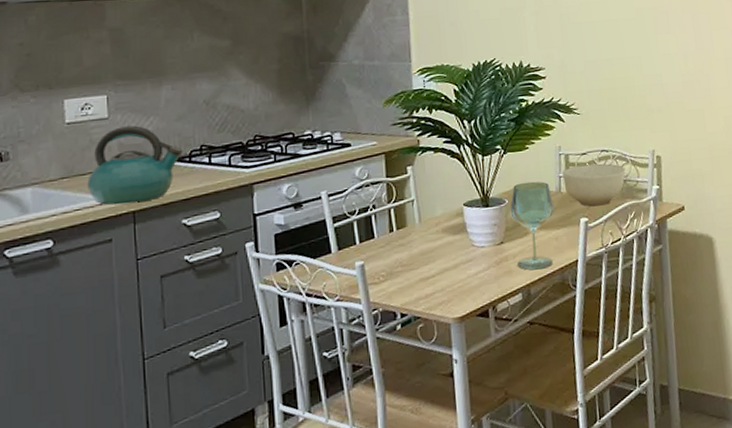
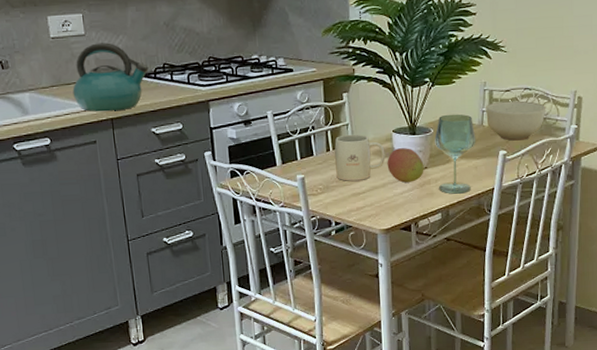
mug: none [398,210,457,265] -> present [334,134,386,181]
fruit: none [458,222,500,262] -> present [387,148,424,183]

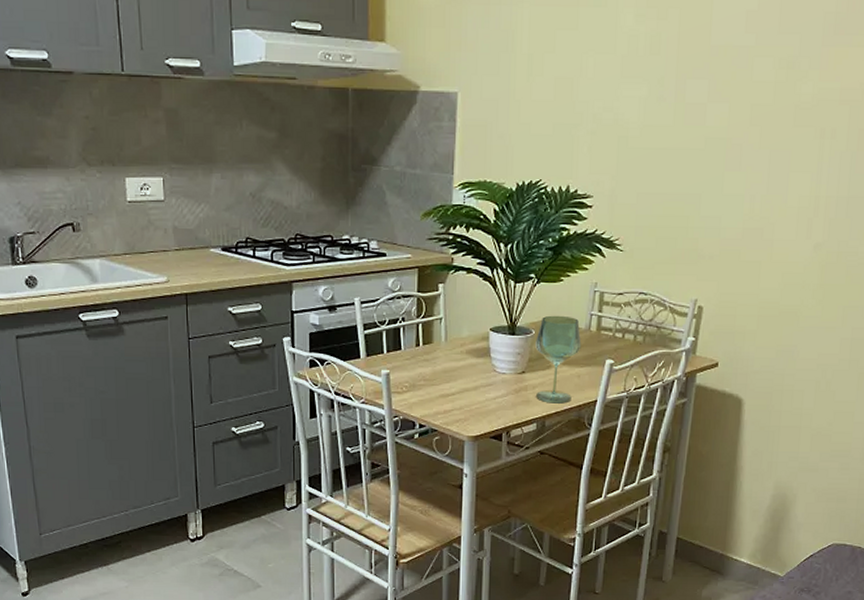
kettle: present [72,43,149,112] -> none [146,210,230,286]
mug: present [334,134,386,181] -> none [424,329,480,381]
fruit: present [387,148,424,183] -> none [481,349,522,387]
bowl: present [485,100,546,141] -> none [594,305,662,350]

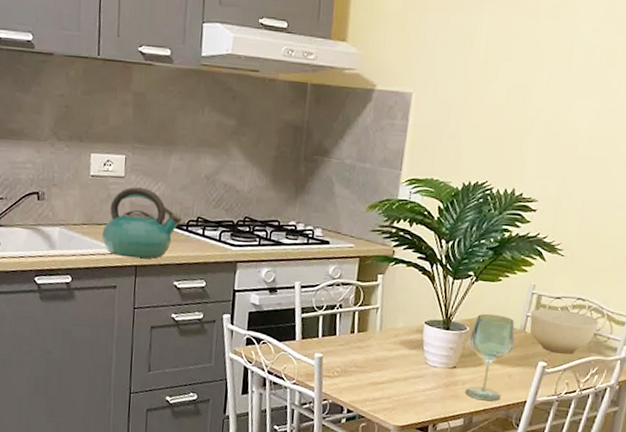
kettle: none [146,210,230,286] -> present [102,187,182,259]
bowl: none [594,305,662,350] -> present [529,308,599,355]

